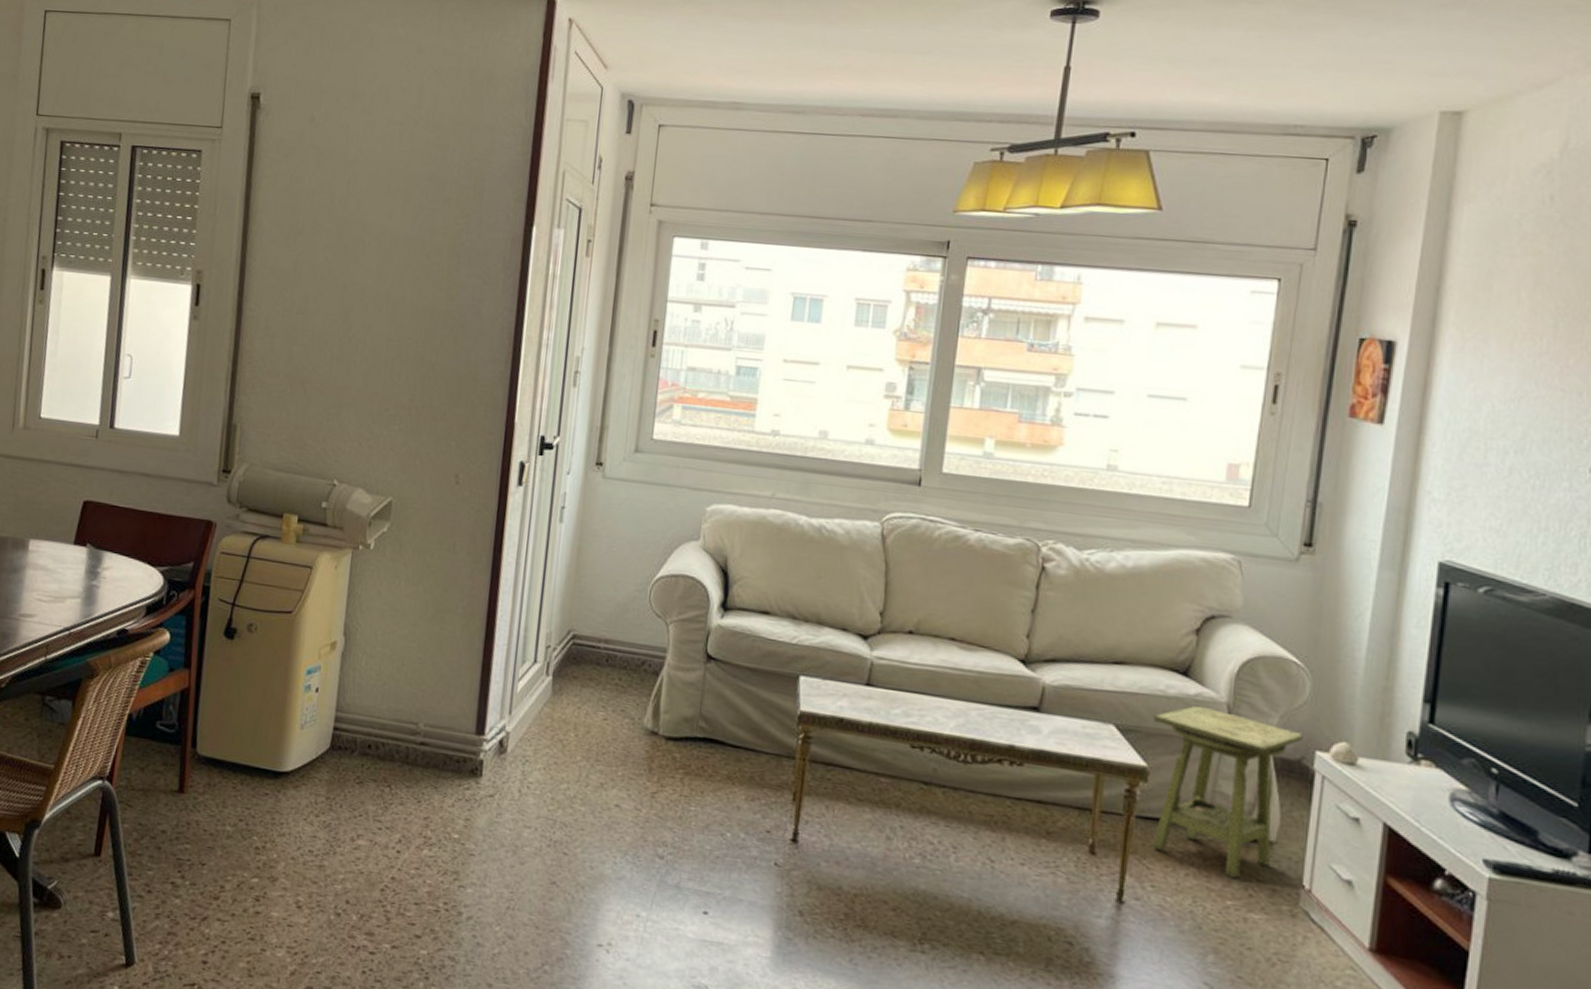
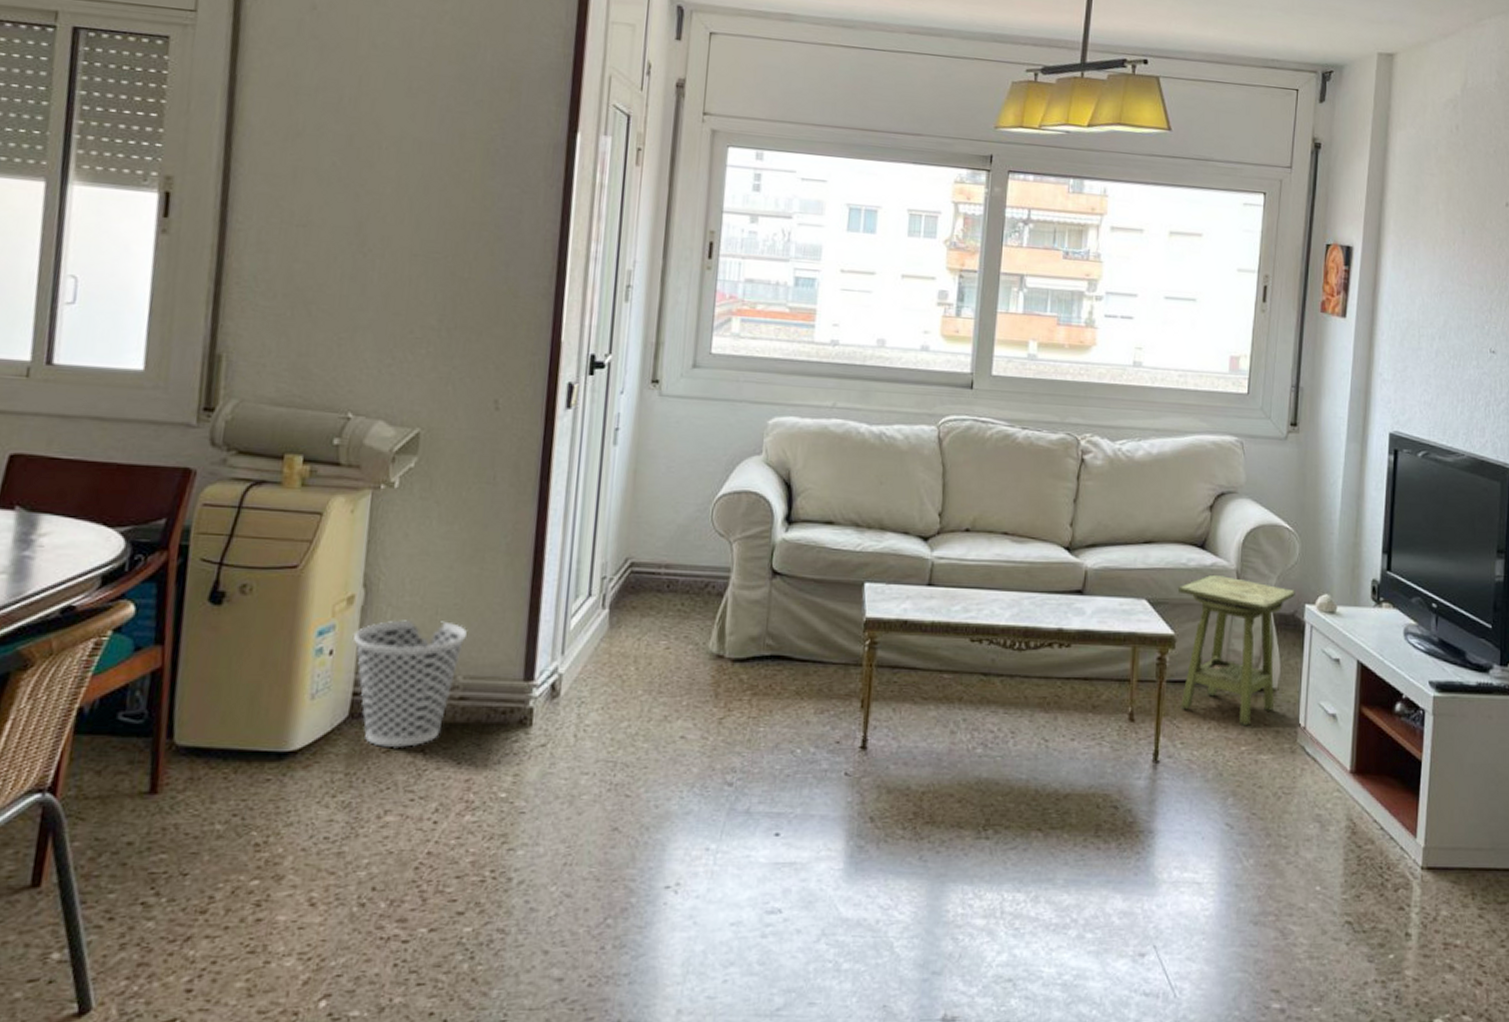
wastebasket: none [334,667,428,782] -> present [353,620,467,749]

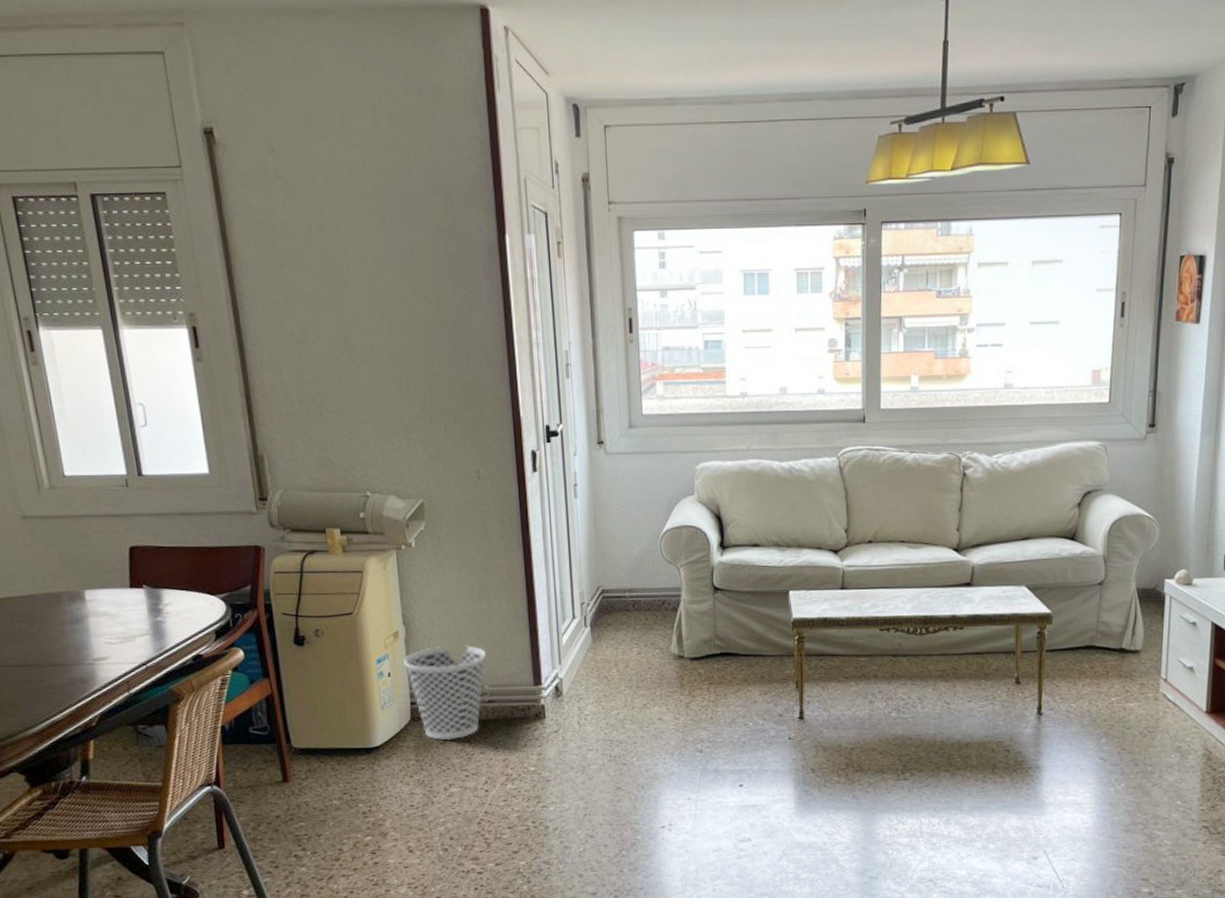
side table: present [1177,574,1295,726] -> none [1052,560,1156,681]

